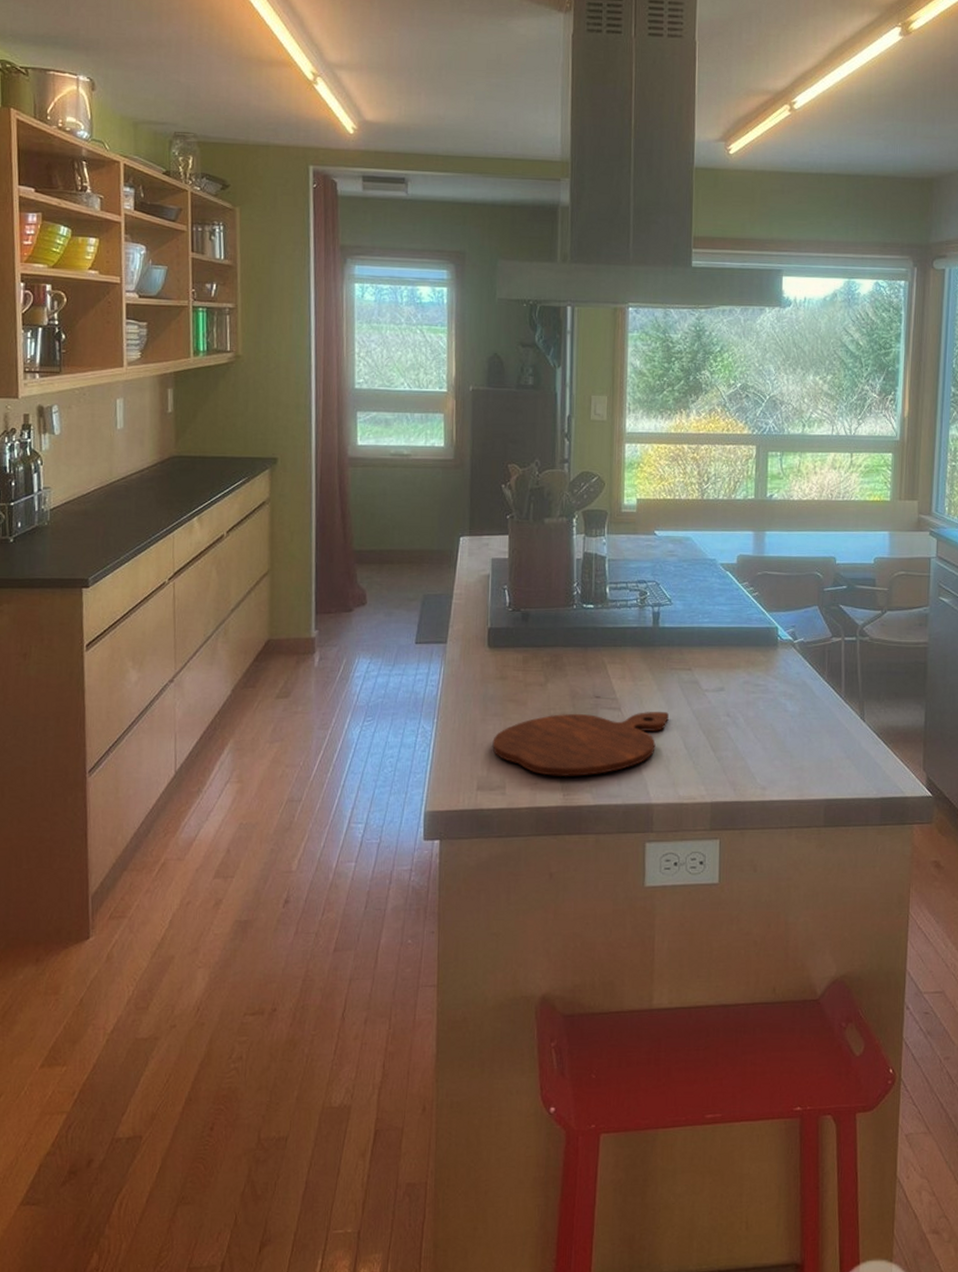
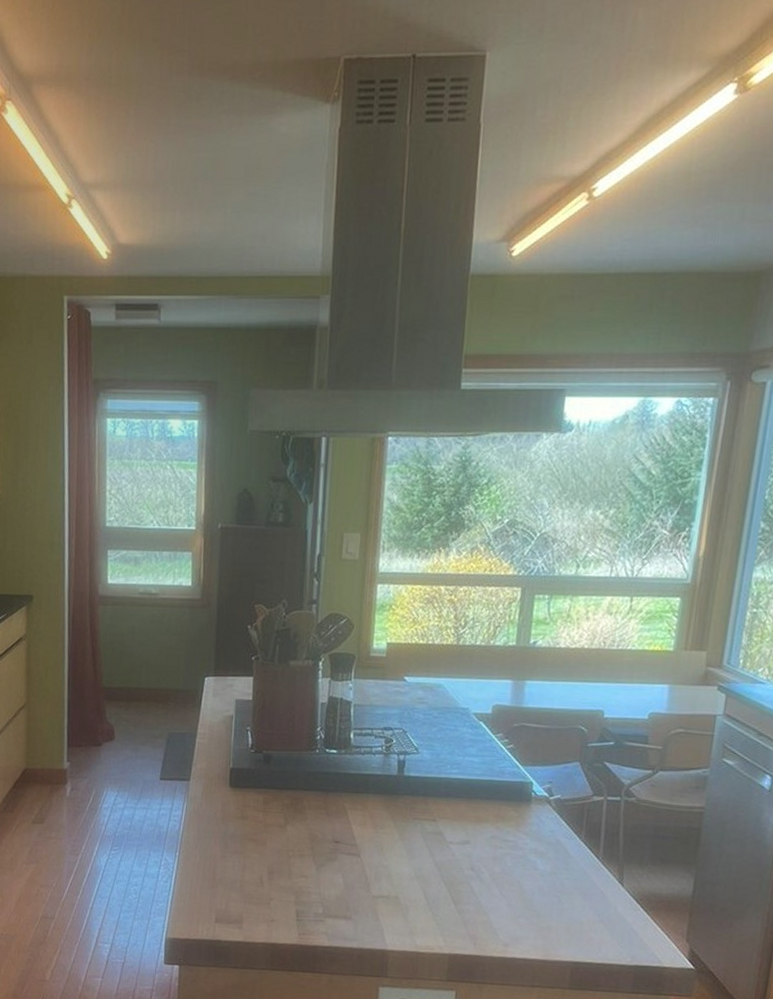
cutting board: present [492,712,669,776] -> none [231,856,410,918]

